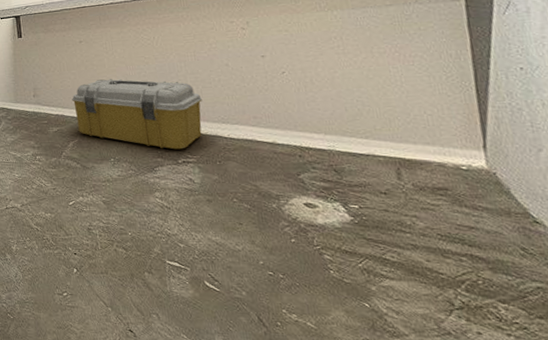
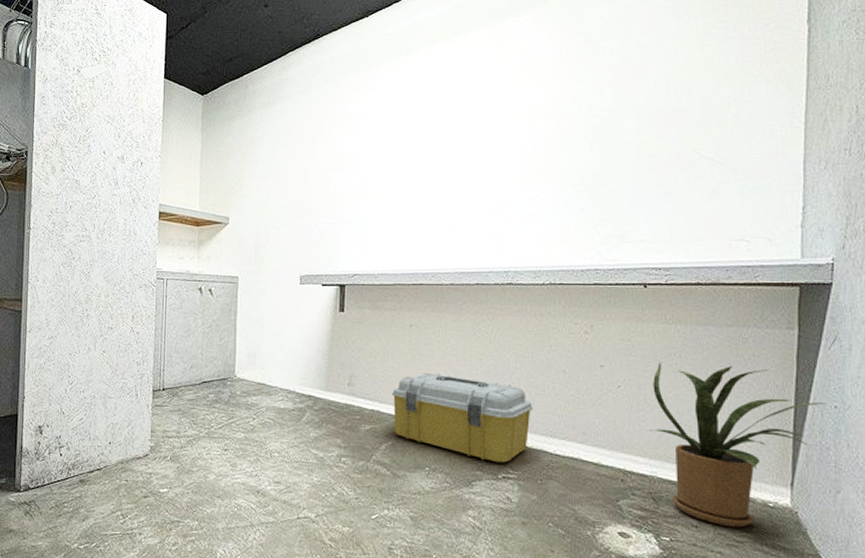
house plant: none [316,41,509,192] -> present [650,361,826,528]

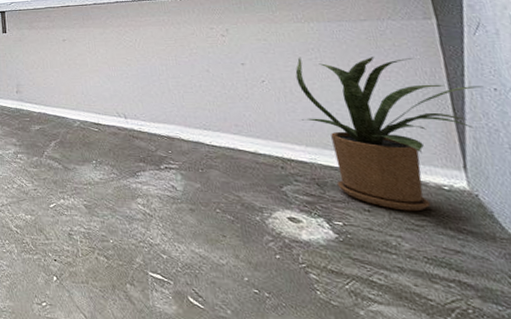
storage box: present [392,373,533,463] -> none [54,79,184,155]

